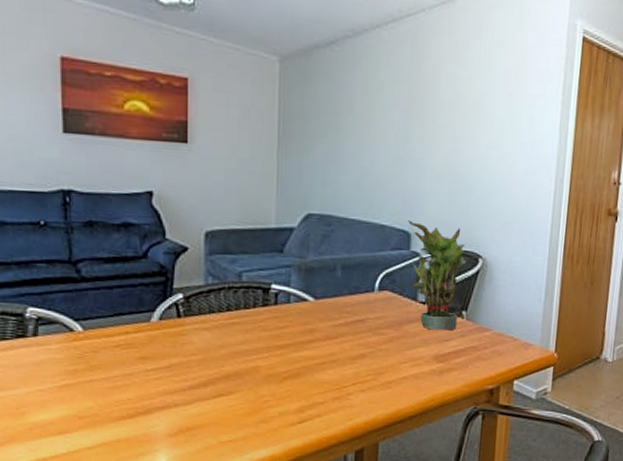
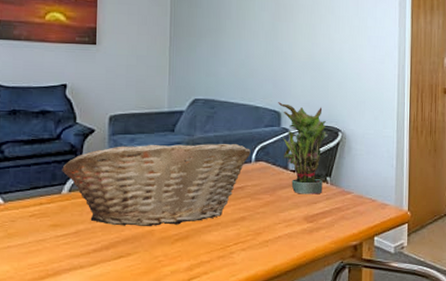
fruit basket: none [150,267,374,363] -> present [62,143,251,227]

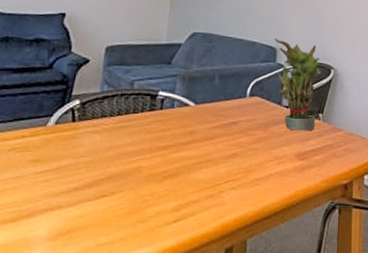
fruit basket: present [62,143,251,227] -> none [50,77,246,164]

